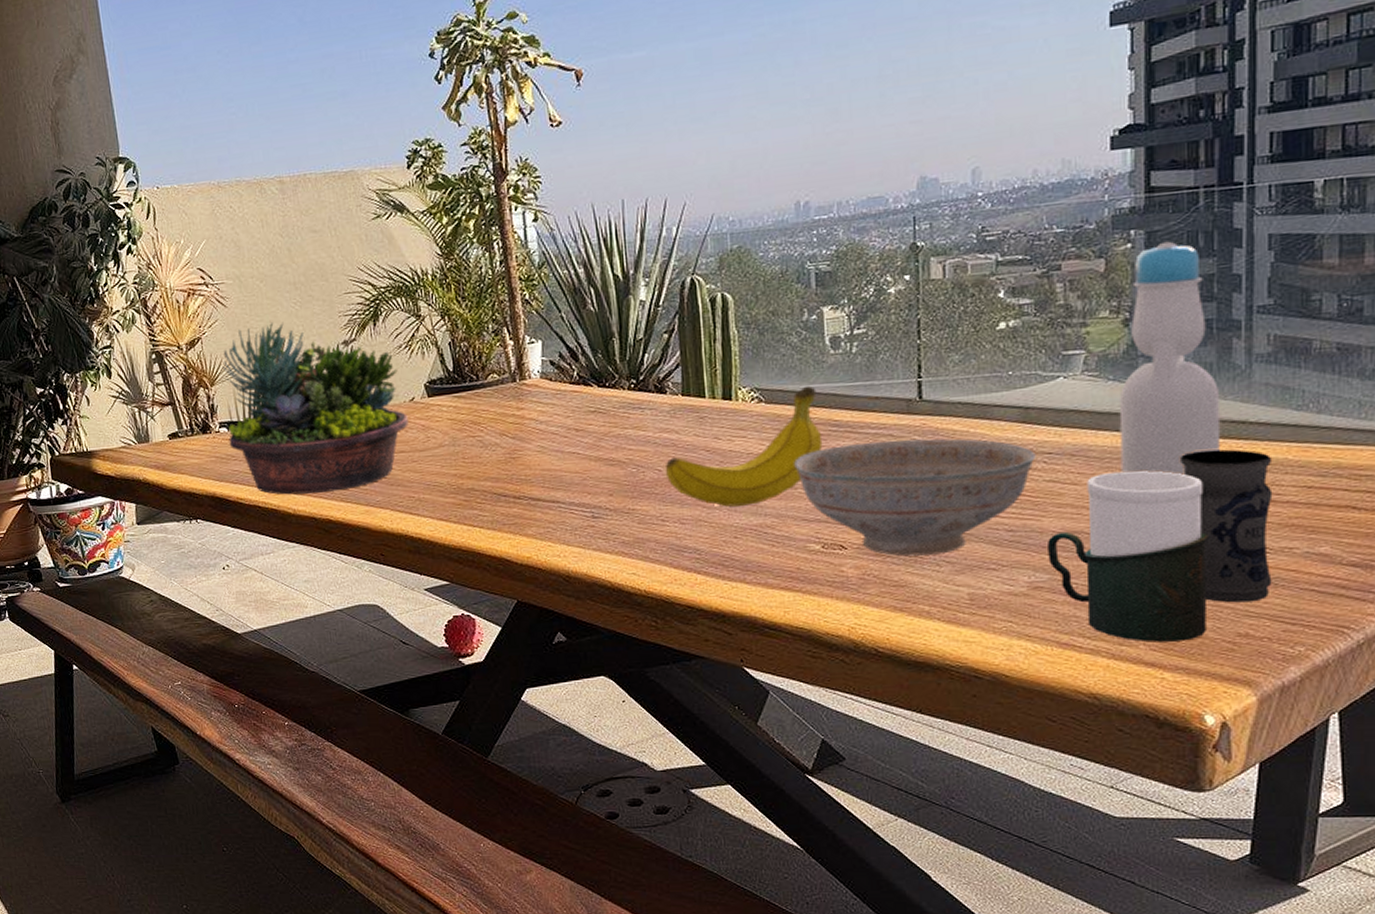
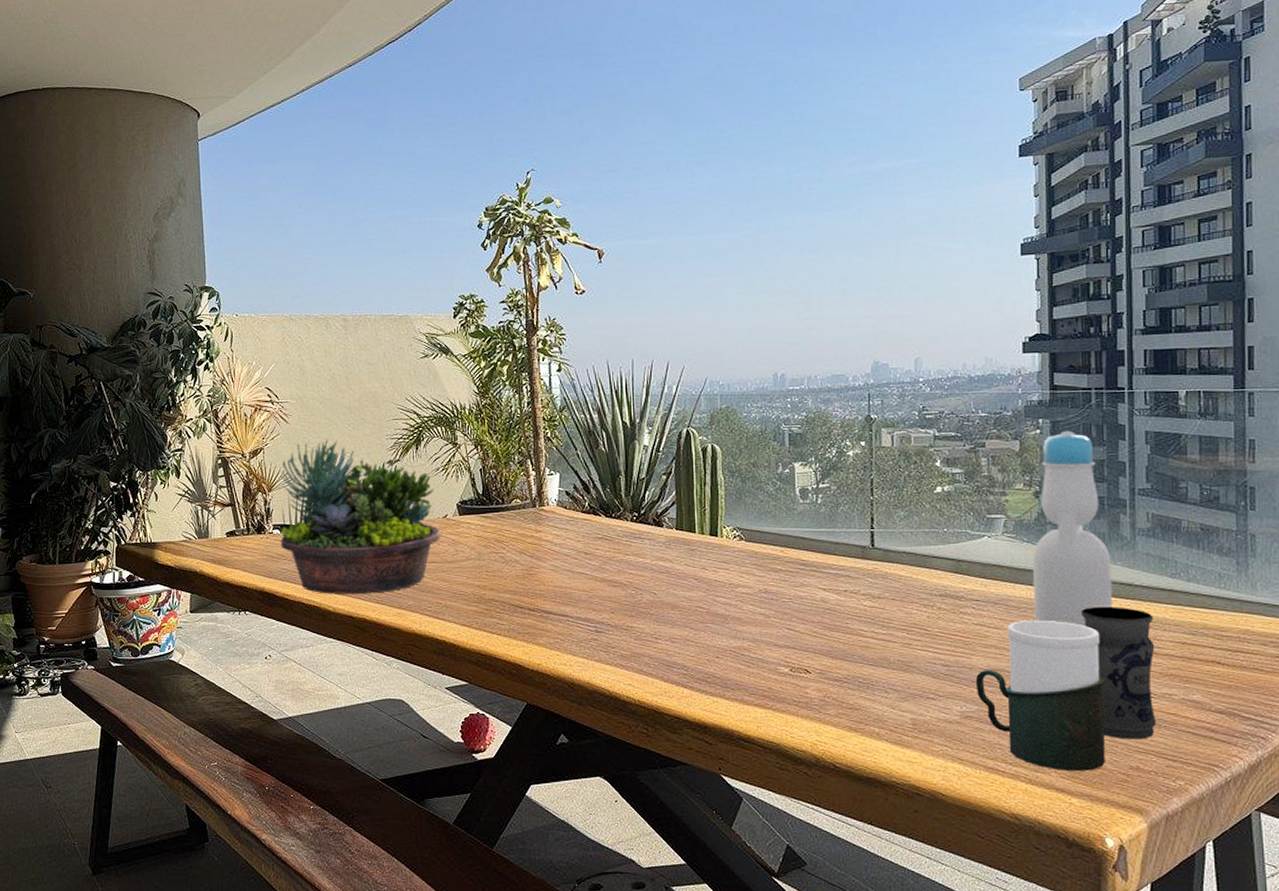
fruit: present [666,385,823,507] -> none [660,528,792,630]
decorative bowl: present [794,438,1036,556] -> none [768,580,966,683]

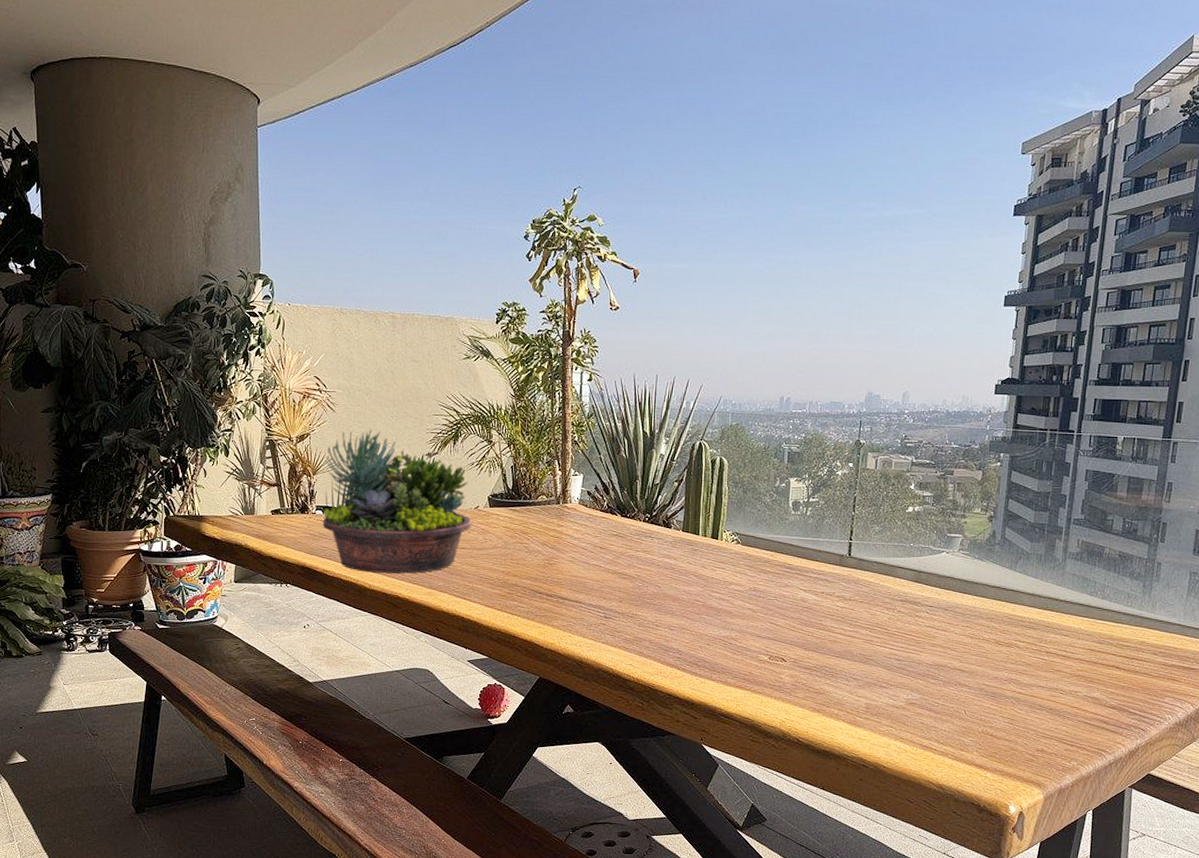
cup: present [976,620,1105,771] -> none [921,625,1027,751]
bottle: present [1032,430,1113,626] -> none [975,465,1044,632]
jar: present [1080,606,1157,740] -> none [1013,616,1072,727]

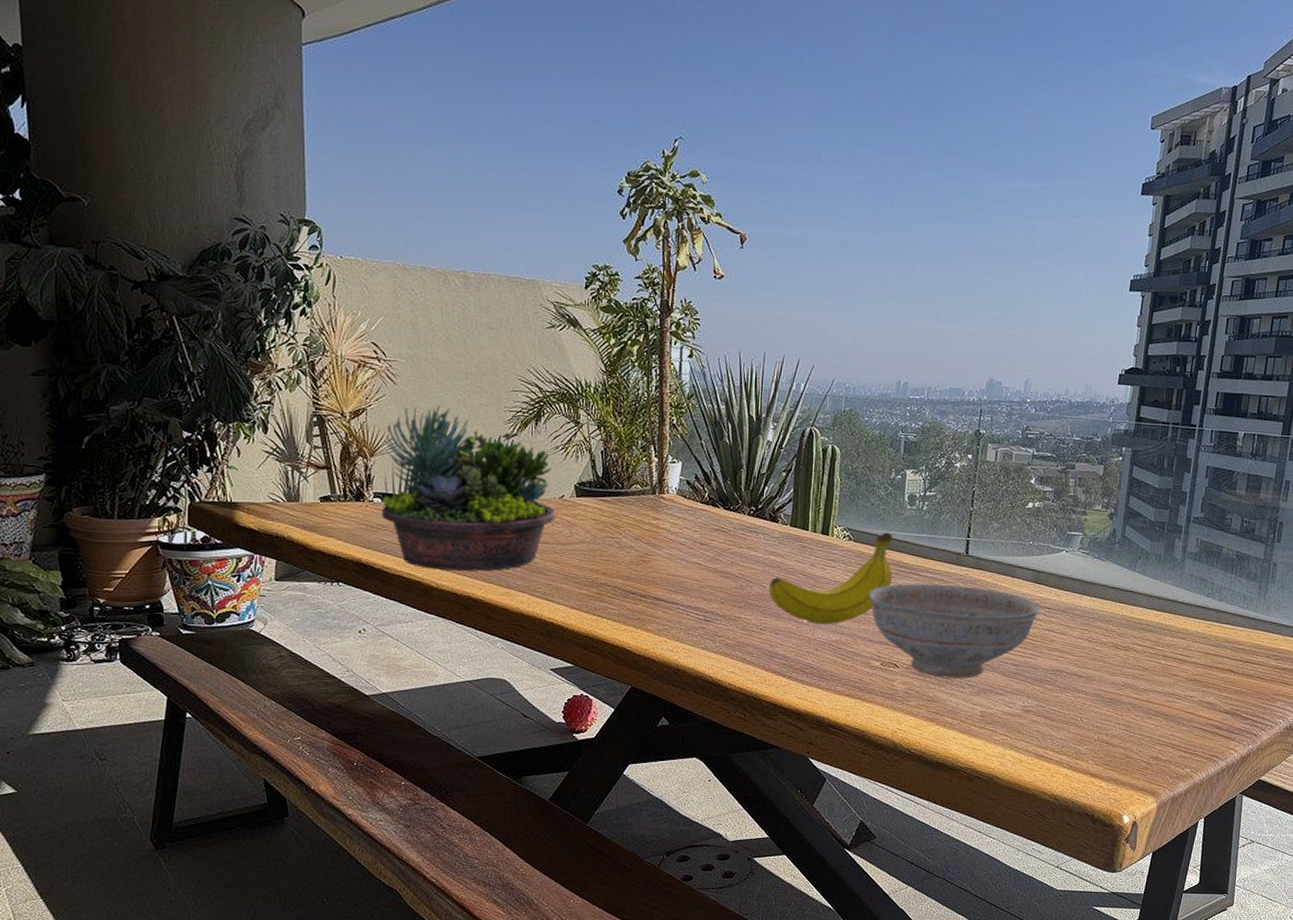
fruit: none [664,535,779,621] -> present [769,532,893,624]
decorative bowl: none [757,583,922,672] -> present [869,583,1040,679]

